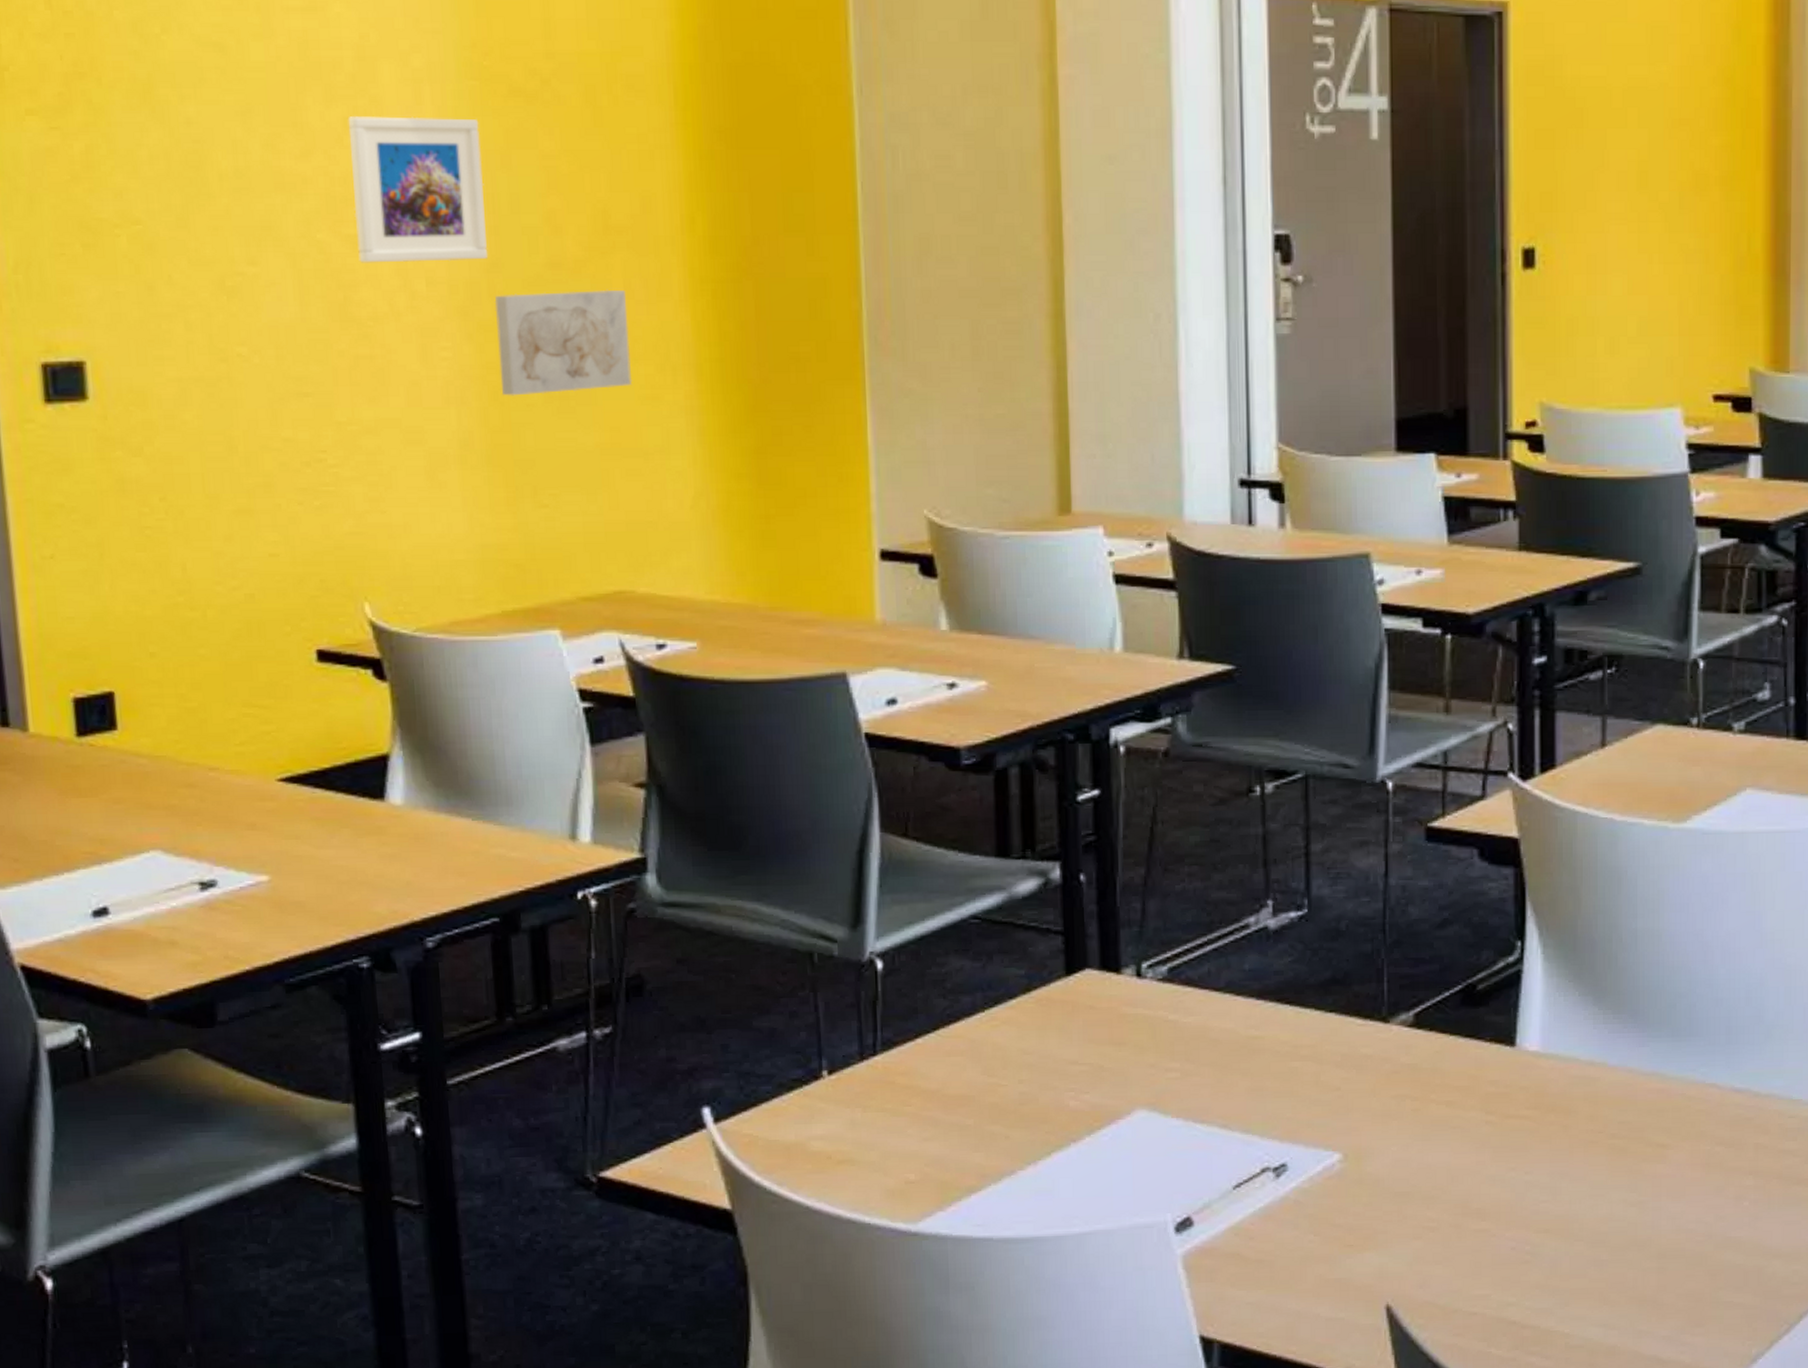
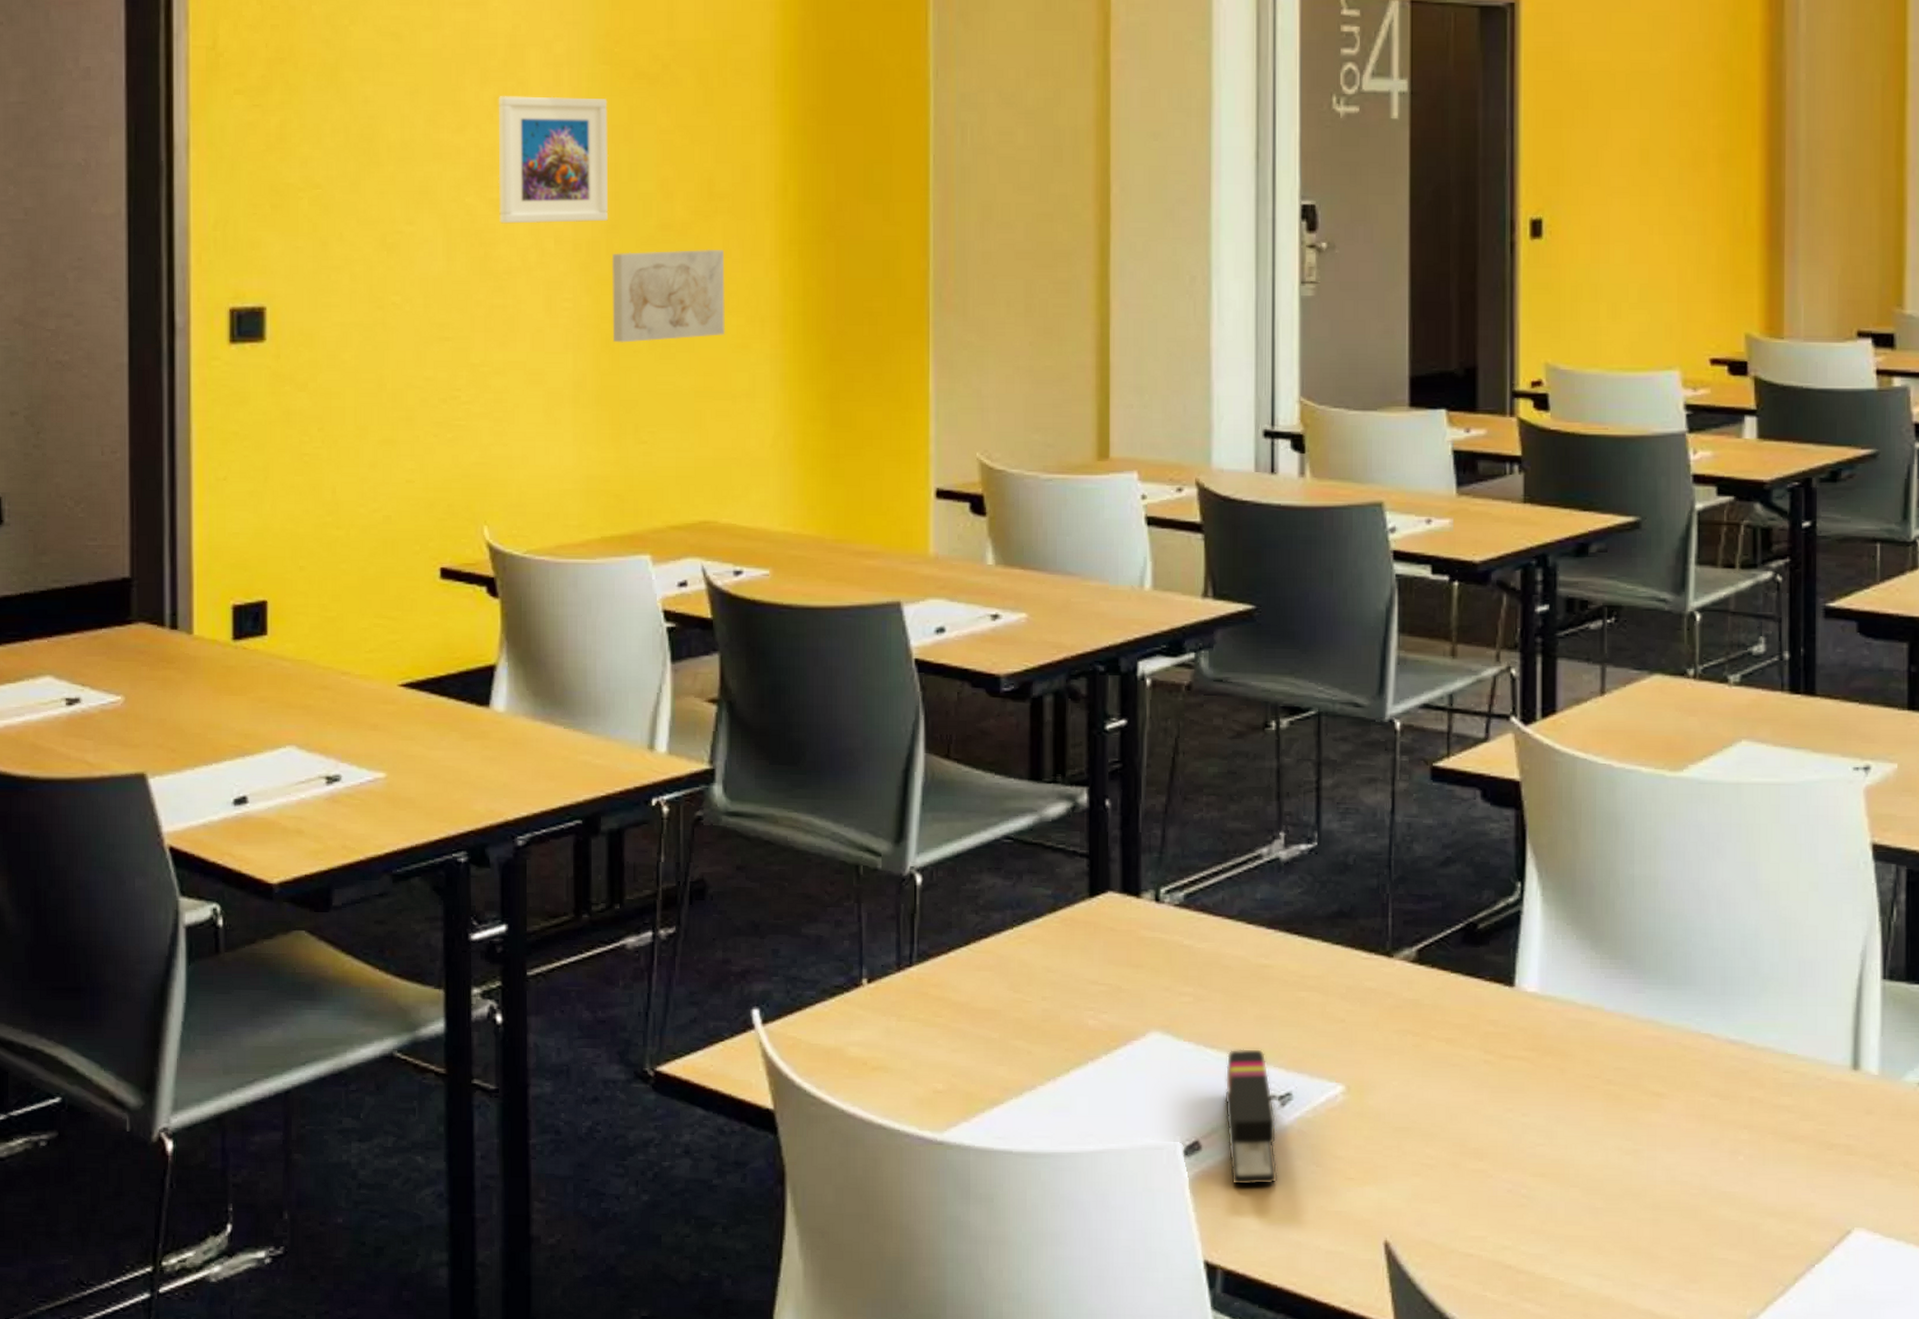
stapler: none [1216,1120,1274,1259] -> present [1225,1048,1278,1186]

